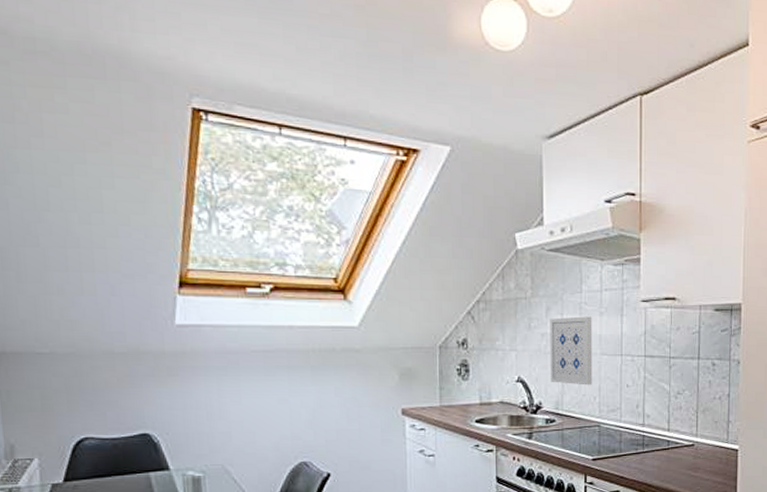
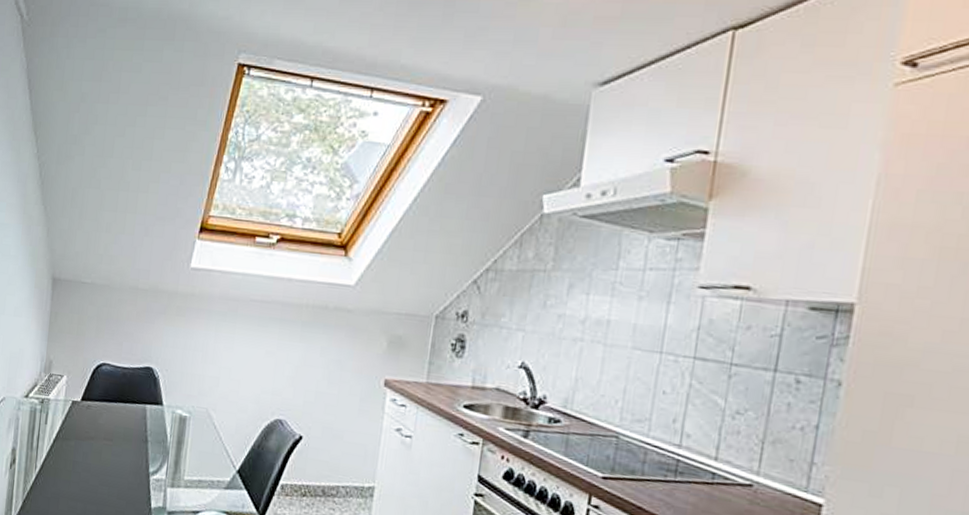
wall art: present [550,316,593,386] -> none [561,297,628,385]

